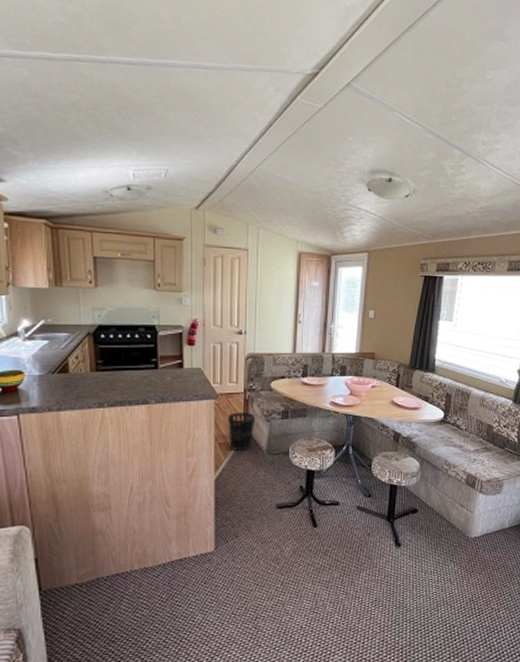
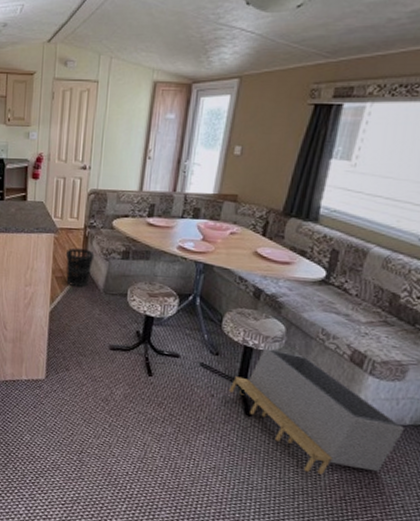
storage bin: none [382,483,506,585] -> present [229,347,406,475]

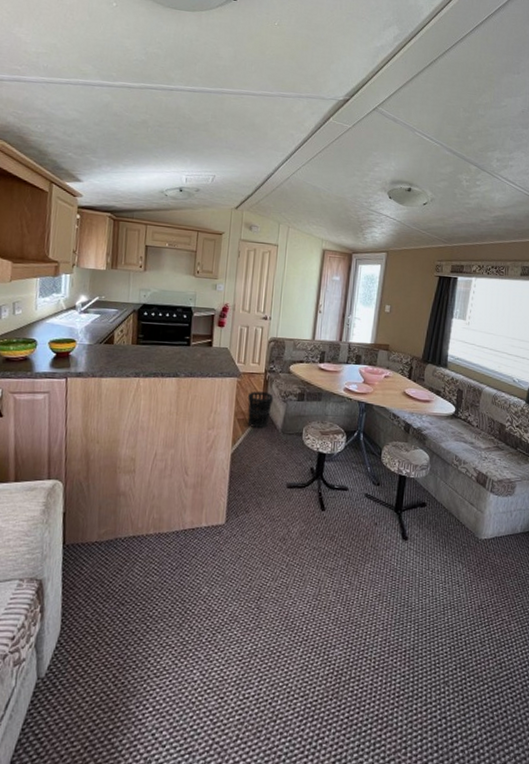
storage bin: present [229,347,406,475] -> none [389,475,518,587]

